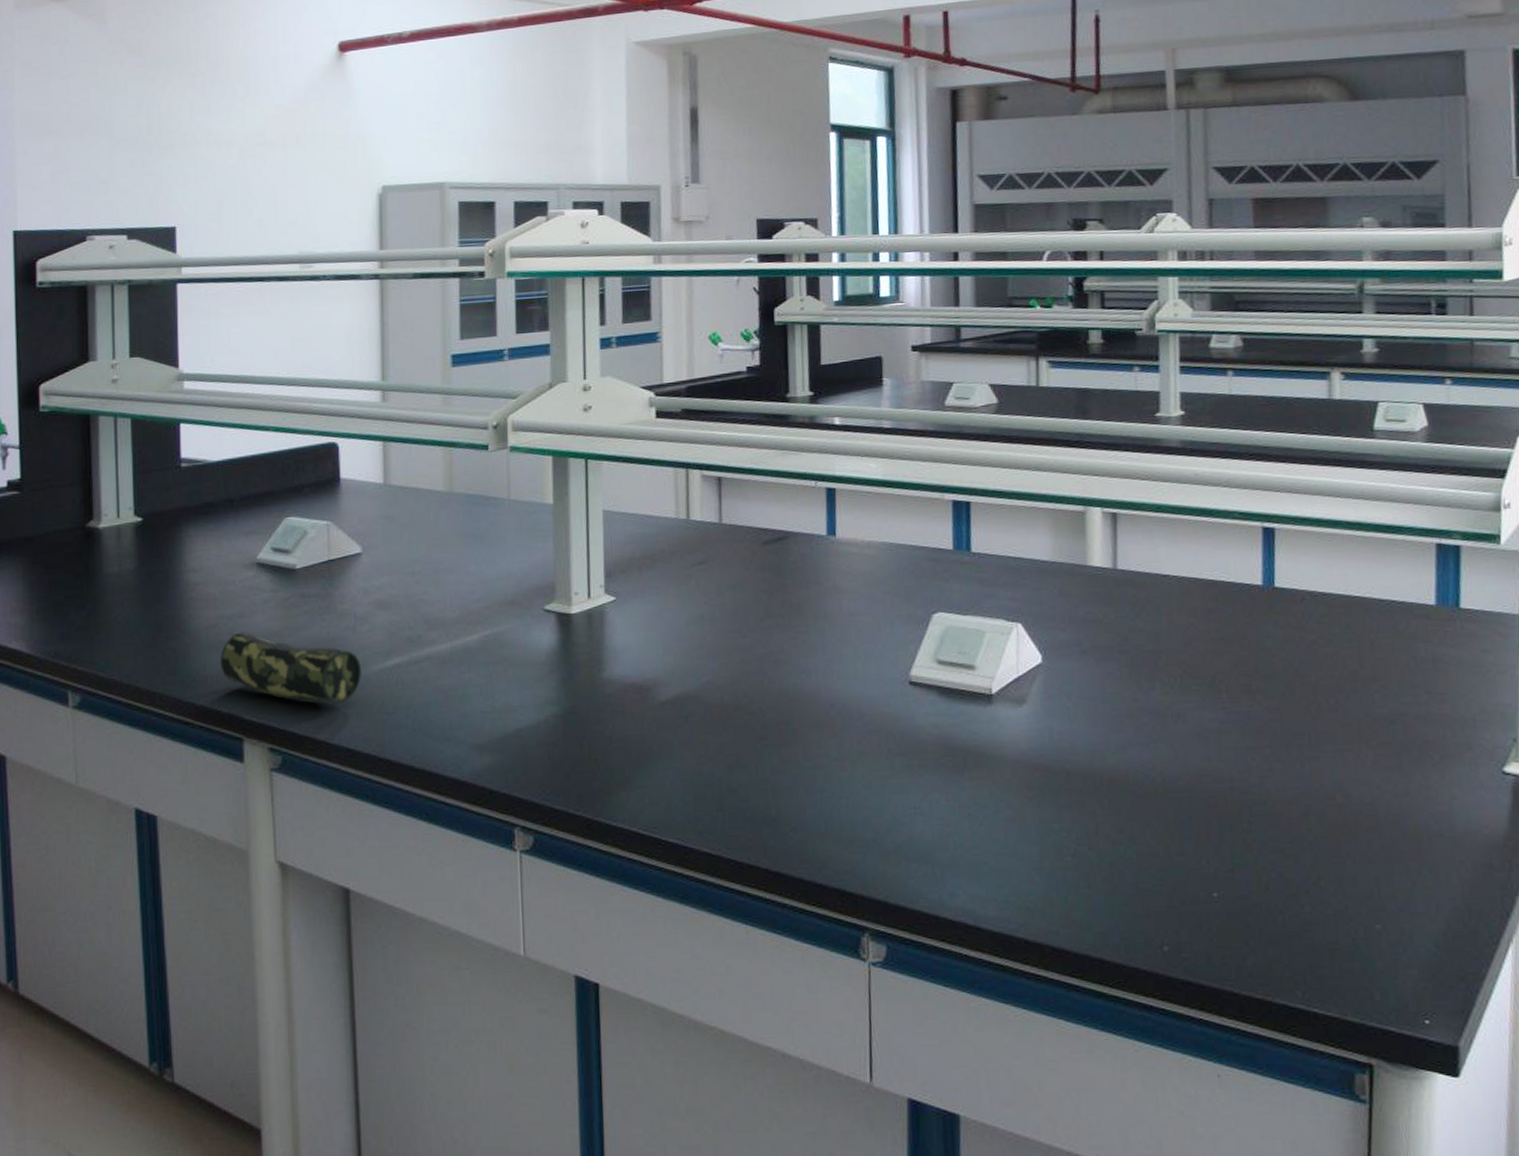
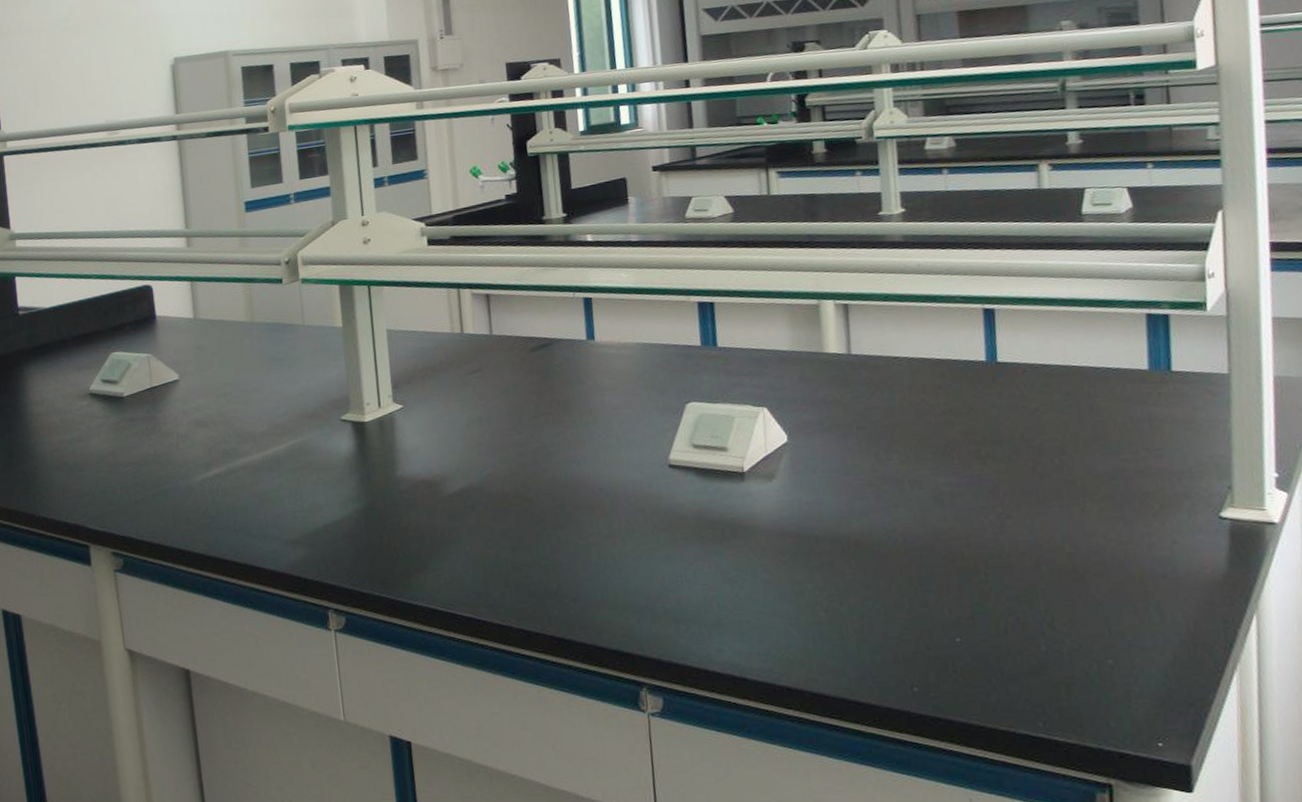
pencil case: present [220,632,361,703] -> none [64,453,187,511]

